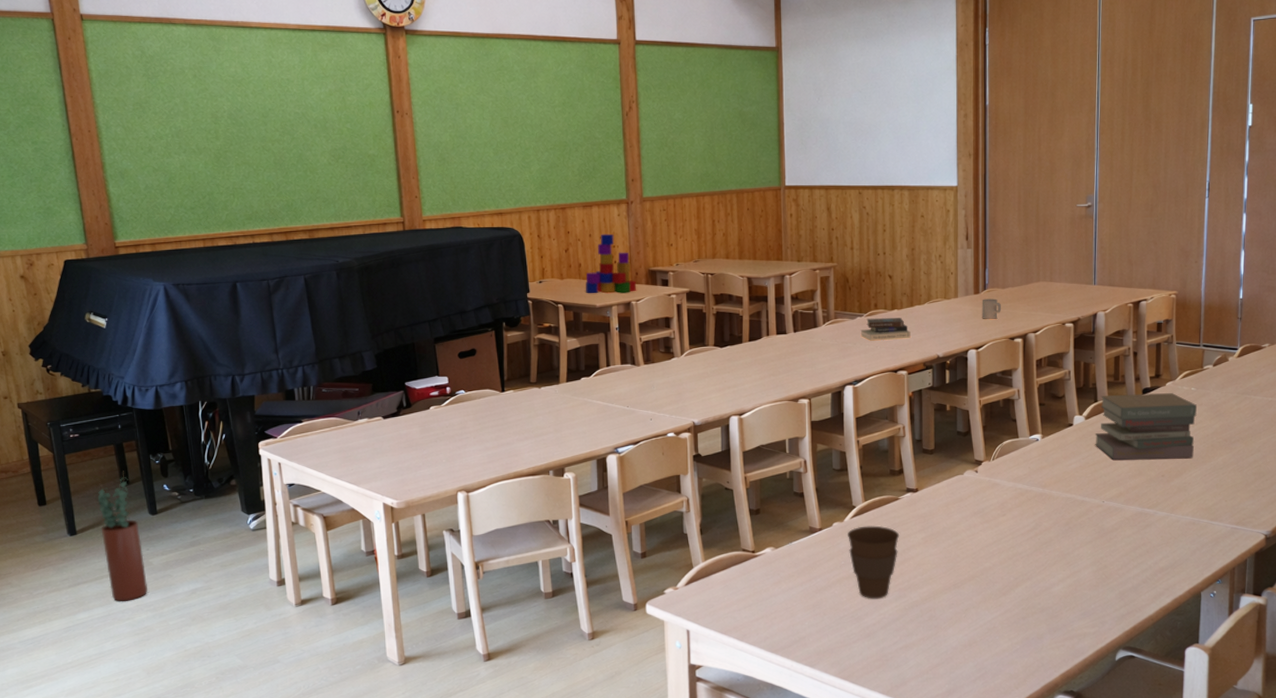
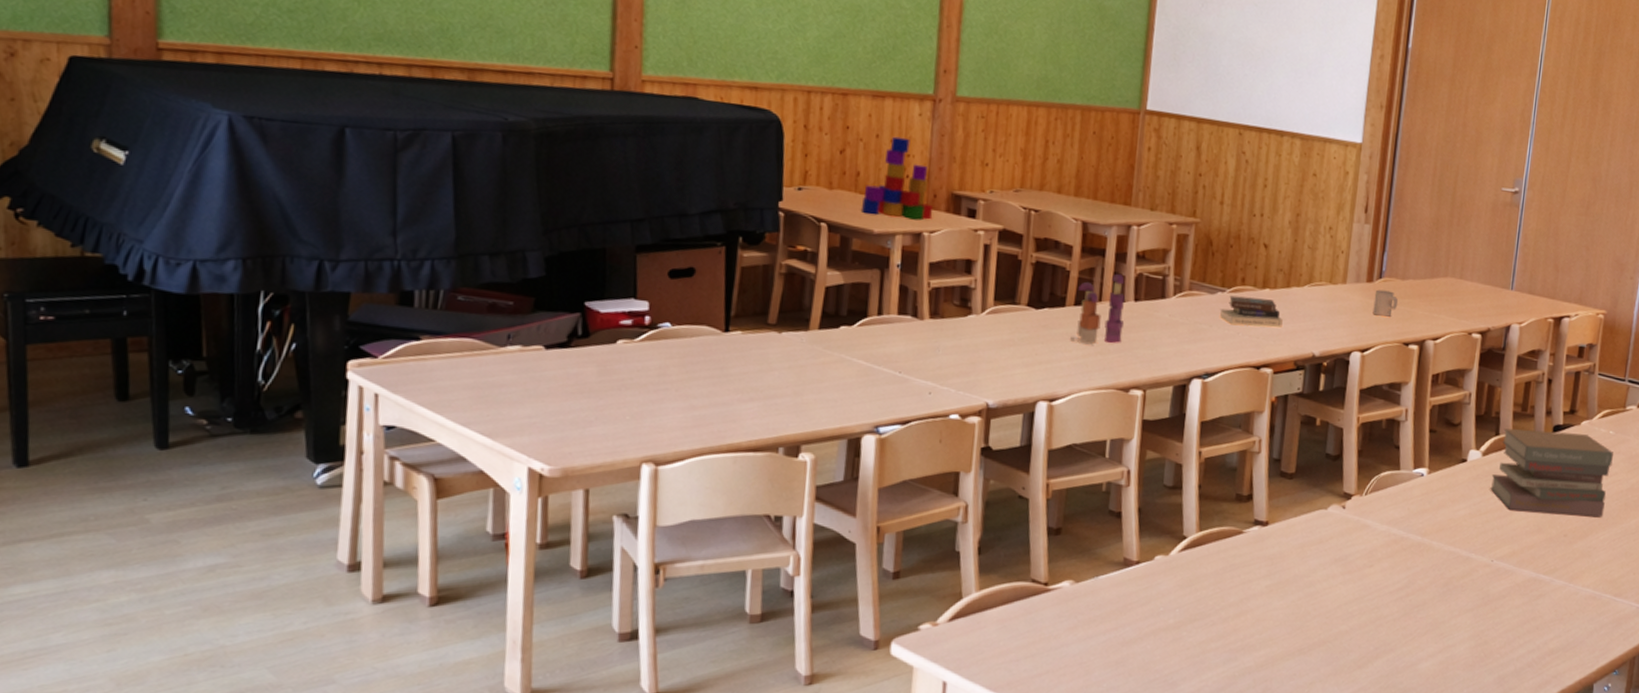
vase: present [97,471,147,602] -> none [70,379,137,575]
toy blocks: none [749,313,788,370] -> present [1070,273,1125,346]
cup: present [848,525,900,599] -> none [1171,563,1239,660]

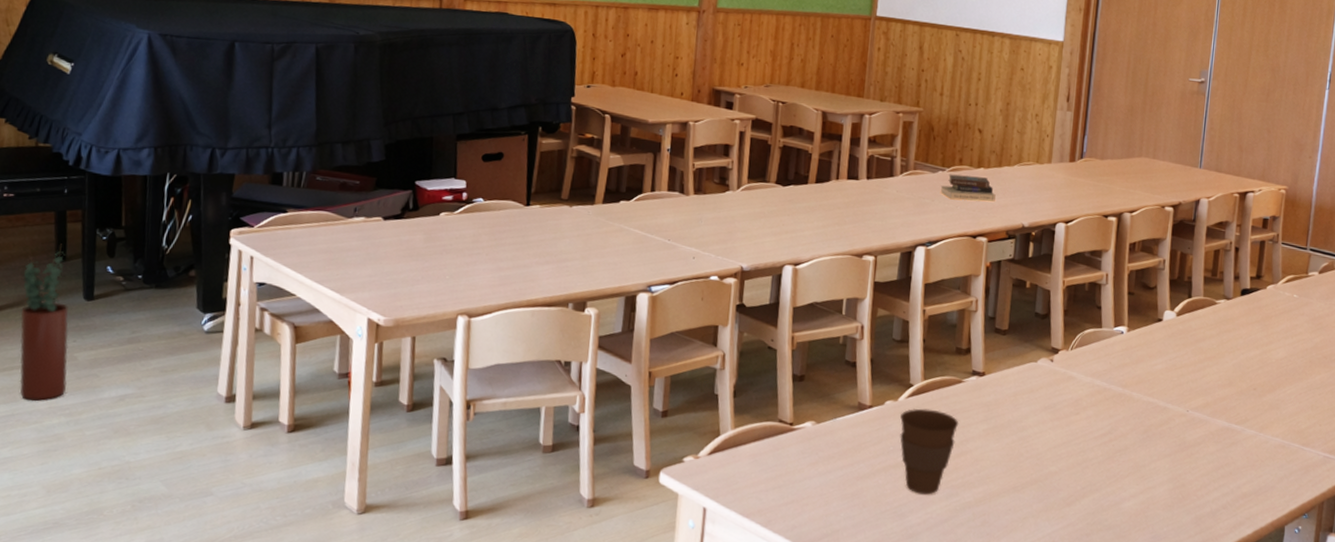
vase: none [70,379,137,575] -> present [19,243,69,402]
toy blocks: present [862,136,934,221] -> none [639,42,698,112]
toy blocks: present [1070,273,1125,346] -> none [812,155,859,218]
cup: none [1171,563,1239,660] -> present [900,408,959,495]
cup: present [1372,289,1399,318] -> none [1075,168,1098,193]
books: present [1490,428,1613,518] -> none [1184,292,1298,373]

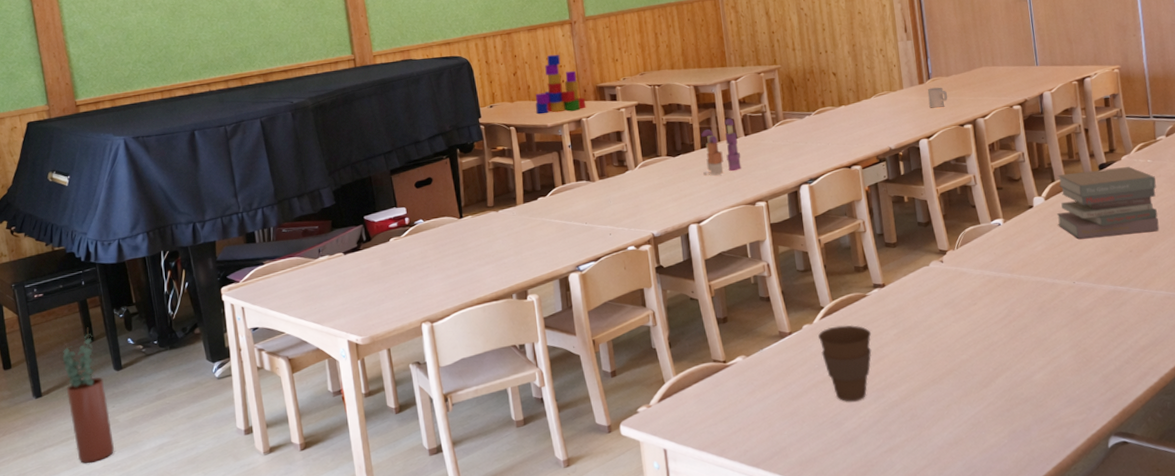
toy blocks: none [639,42,698,112] -> present [535,54,586,114]
toy blocks: none [812,155,859,218] -> present [701,118,742,177]
books: present [940,174,996,202] -> none [810,113,861,139]
cup: none [1075,168,1098,193] -> present [927,87,948,109]
books: none [1184,292,1298,373] -> present [1056,167,1160,240]

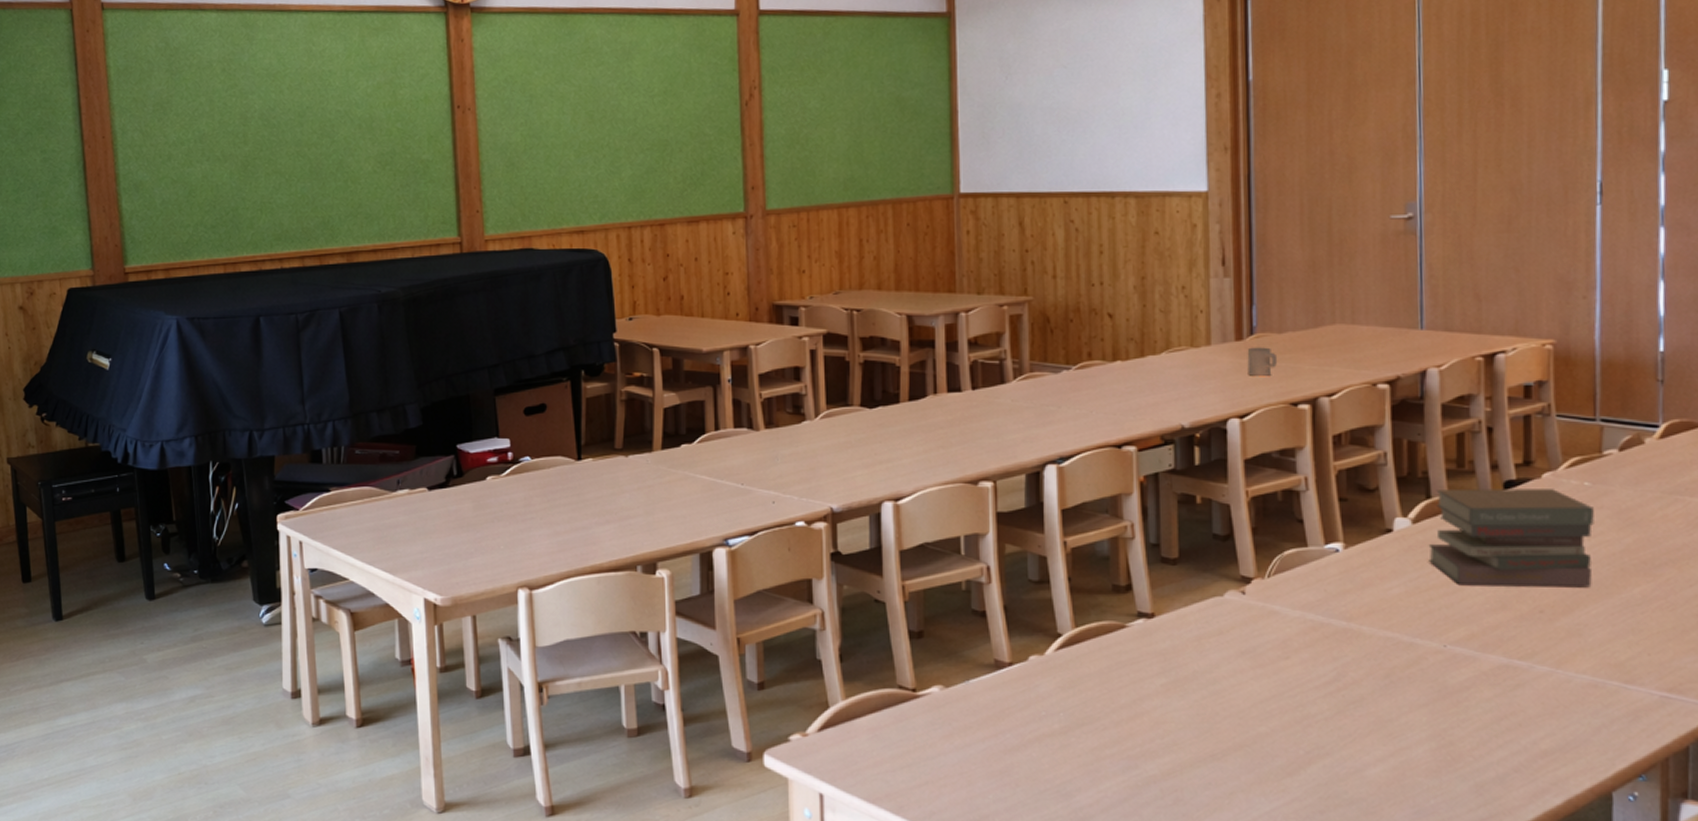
vase: present [62,327,114,464] -> none [88,544,139,708]
toy blocks: present [535,54,586,114] -> none [689,257,757,335]
toy blocks: present [701,118,742,177] -> none [909,363,963,441]
cup: present [818,324,872,402] -> none [1050,662,1128,769]

